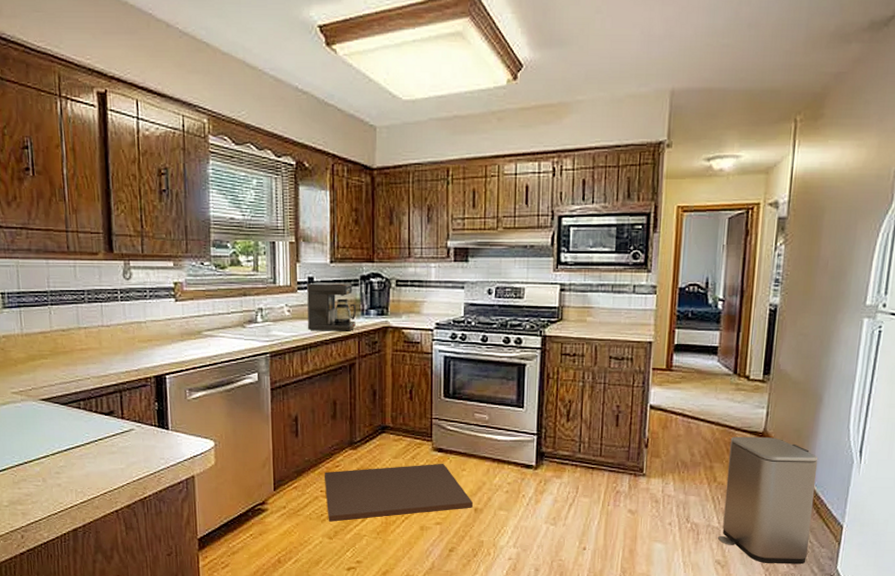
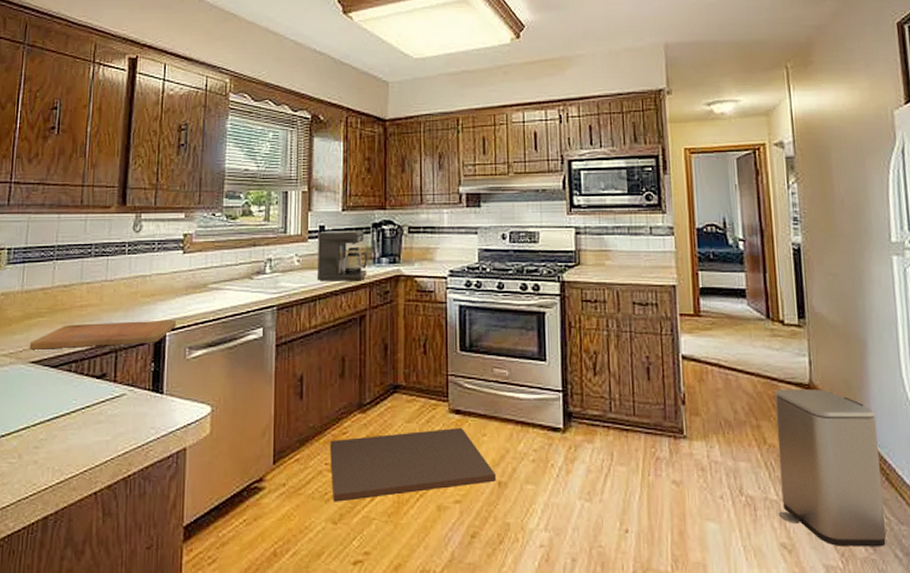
cutting board: none [37,363,175,388] -> present [29,319,176,350]

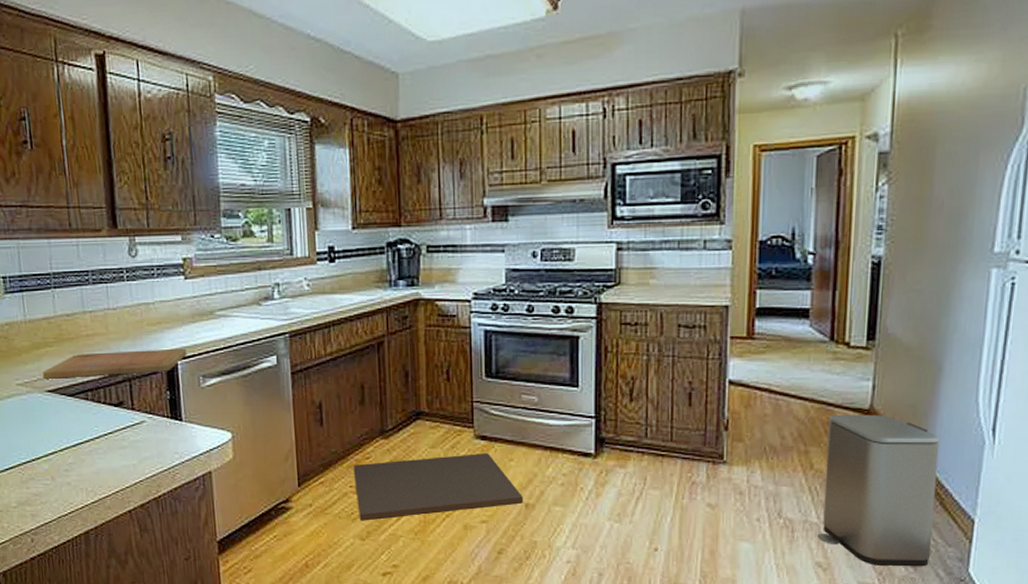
coffee maker: present [316,230,368,281] -> none [327,250,384,306]

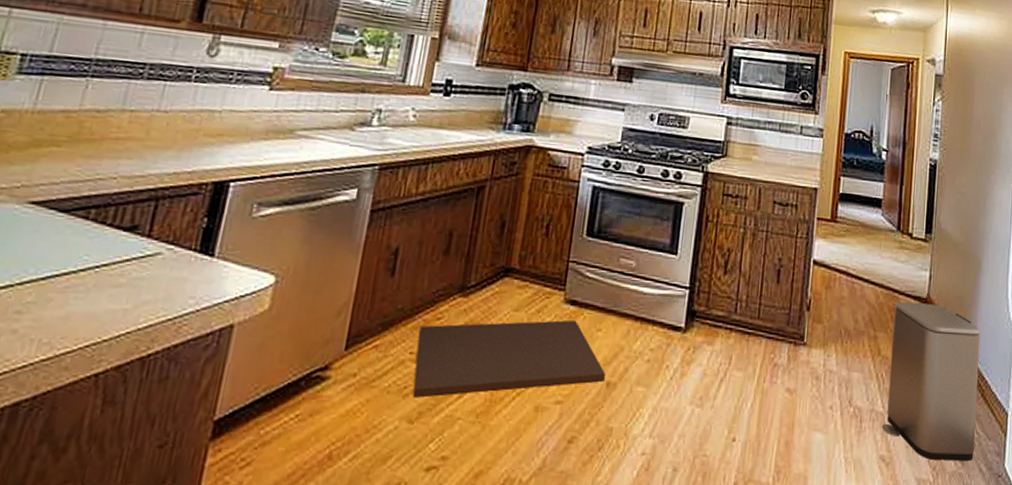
cutting board: present [42,348,186,379] -> none [31,159,246,194]

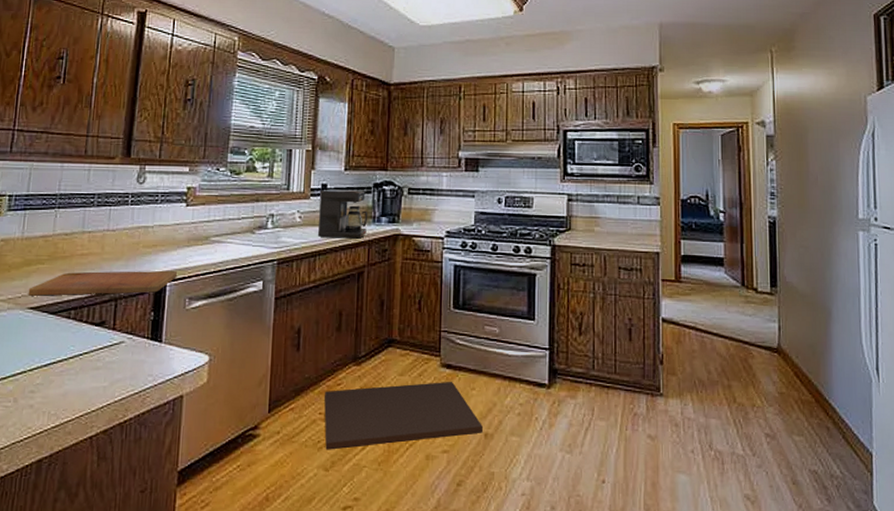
cutting board: none [31,159,246,194] -> present [28,270,177,296]
coffee maker: none [433,86,499,147] -> present [317,189,368,239]
pedal bin: present [881,301,981,460] -> none [743,352,840,498]

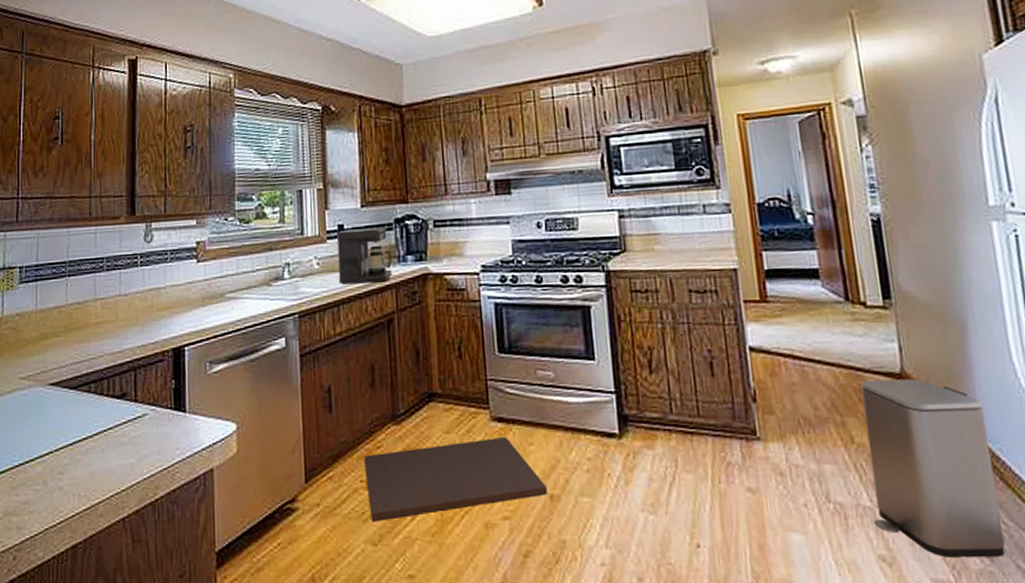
cutting board: present [28,270,177,296] -> none [47,333,194,371]
pedal bin: none [743,352,840,498] -> present [860,379,1005,557]

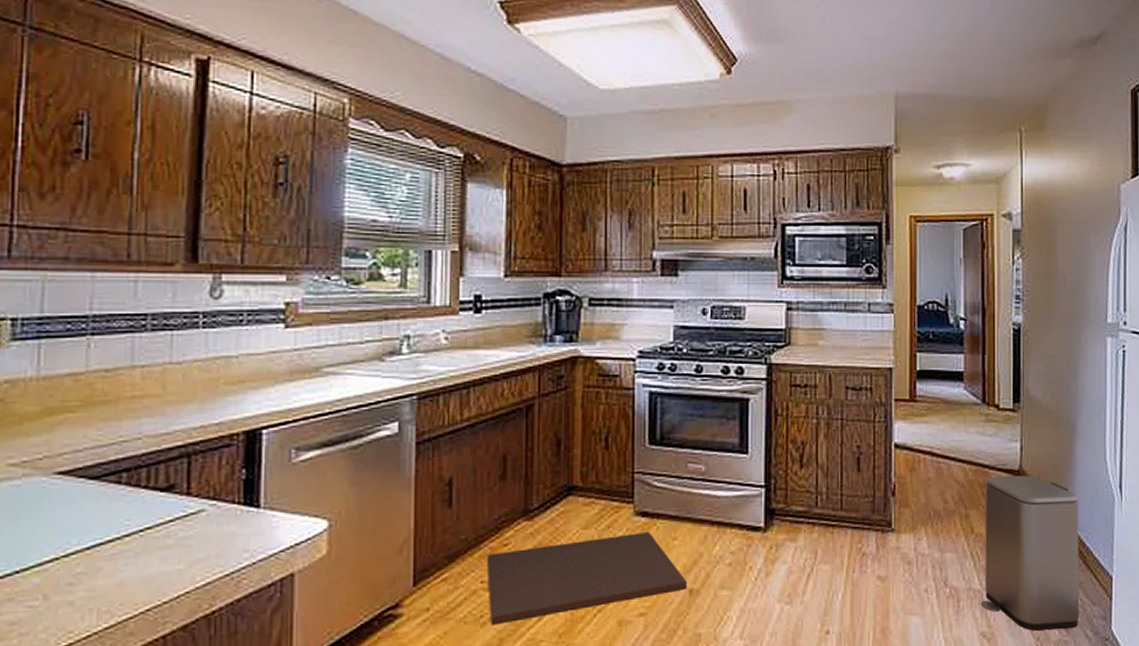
coffee maker: present [337,227,392,284] -> none [470,301,538,364]

